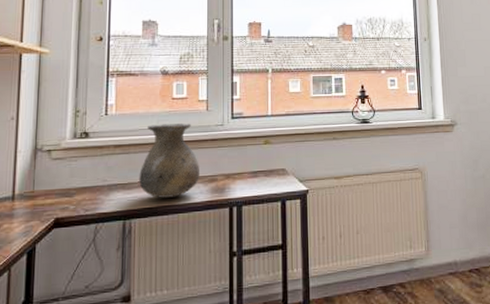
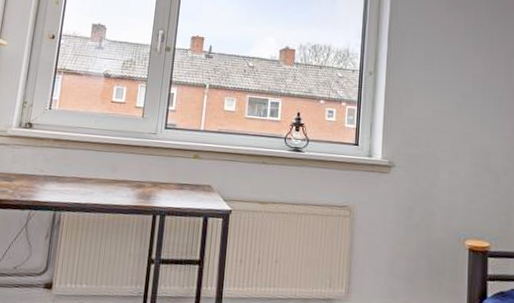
vase: present [139,123,199,198] -> none [72,124,130,197]

